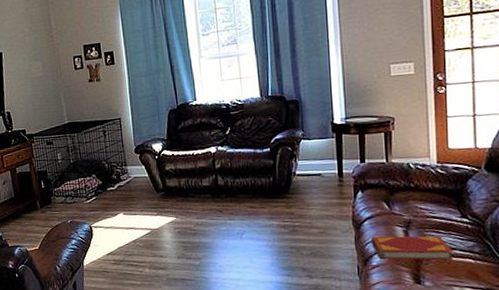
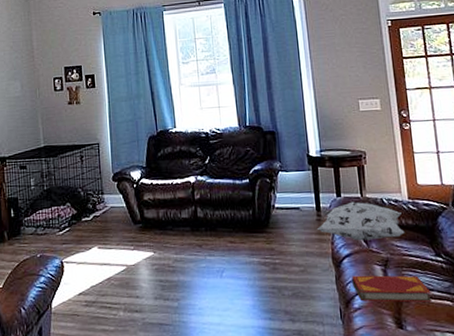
decorative pillow: none [338,167,431,205] -> present [316,201,405,241]

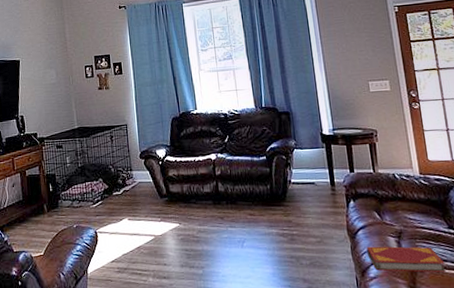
decorative pillow: present [316,201,405,241] -> none [331,176,417,214]

